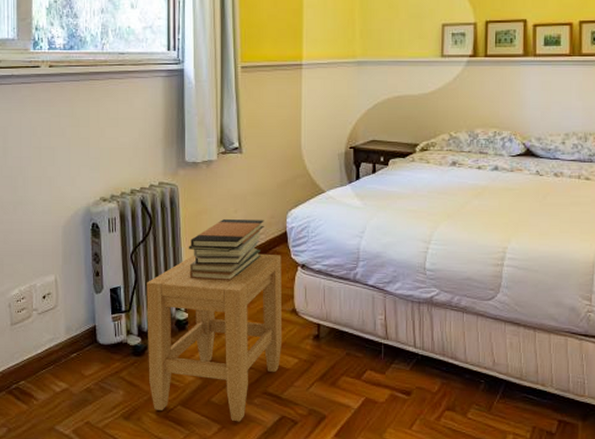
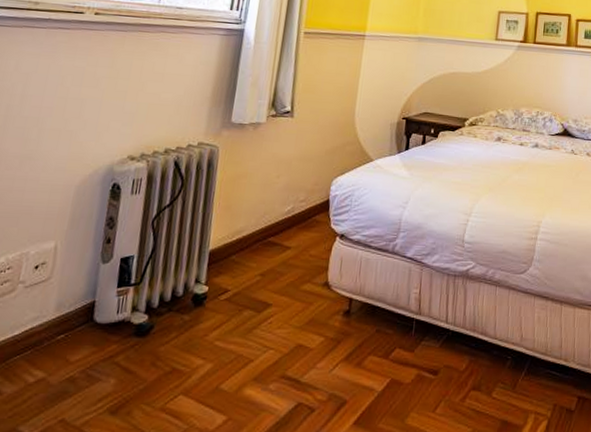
stool: present [146,253,282,422] -> none [148,222,321,412]
book stack: present [188,219,264,281] -> none [216,185,307,251]

